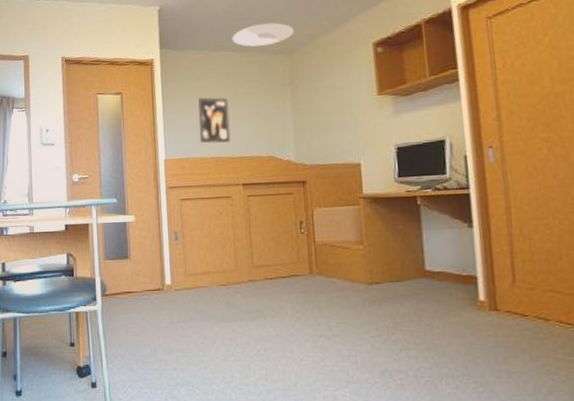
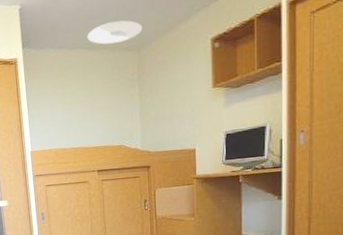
wall art: present [197,97,231,143] -> none [57,93,87,136]

